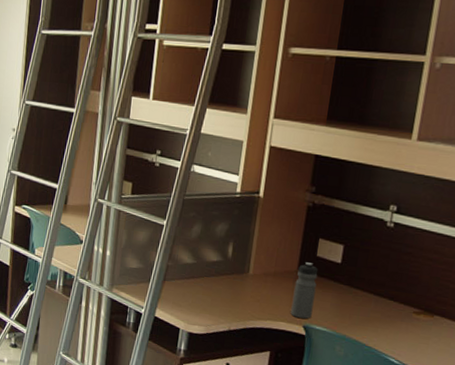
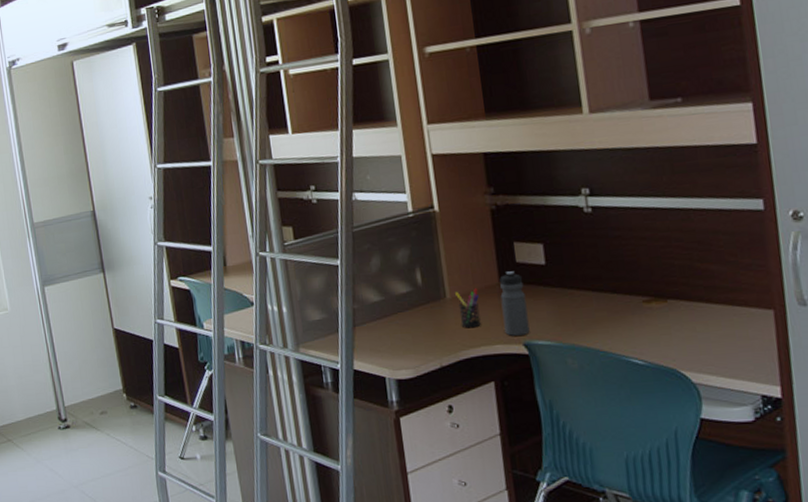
pen holder: none [255,269,278,304] -> present [454,288,481,329]

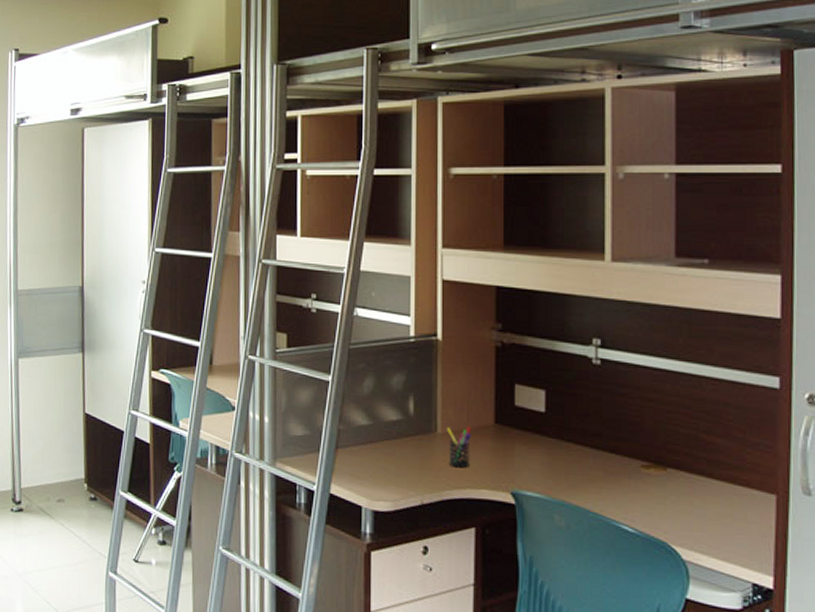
water bottle: present [499,271,530,336] -> none [493,414,520,483]

